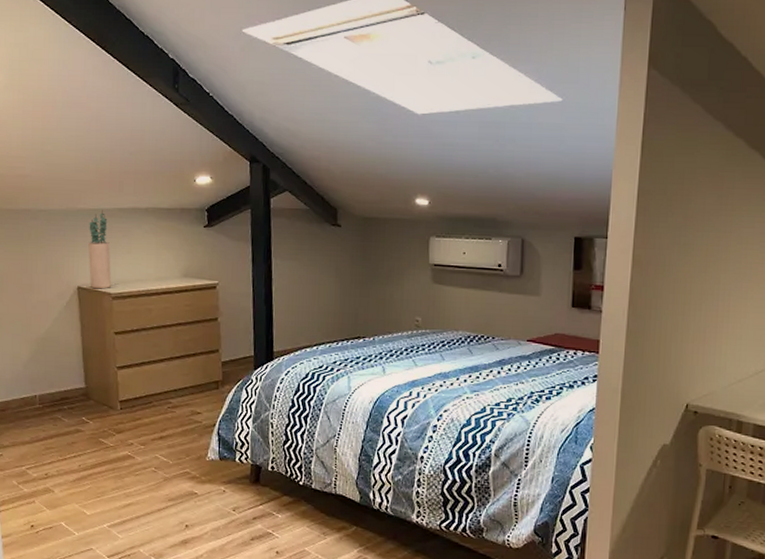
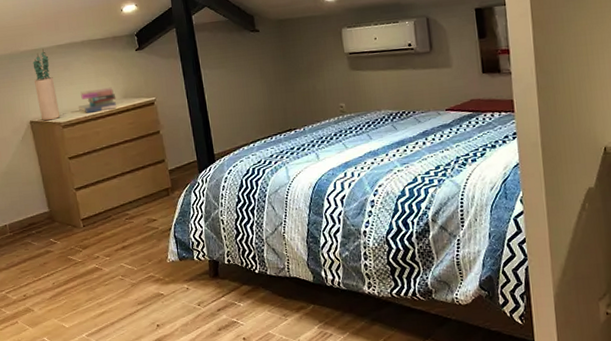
books: none [132,262,176,288] -> present [78,87,117,113]

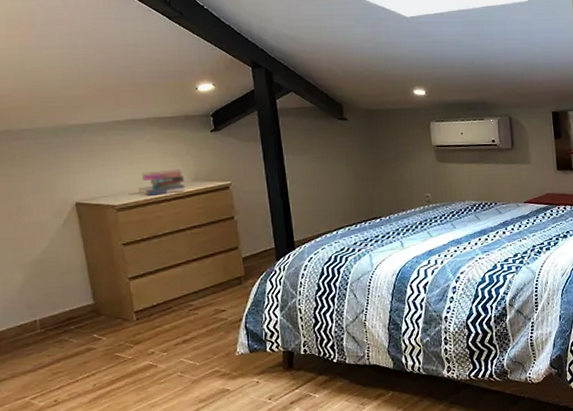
vase: present [33,49,61,121] -> none [83,124,115,203]

